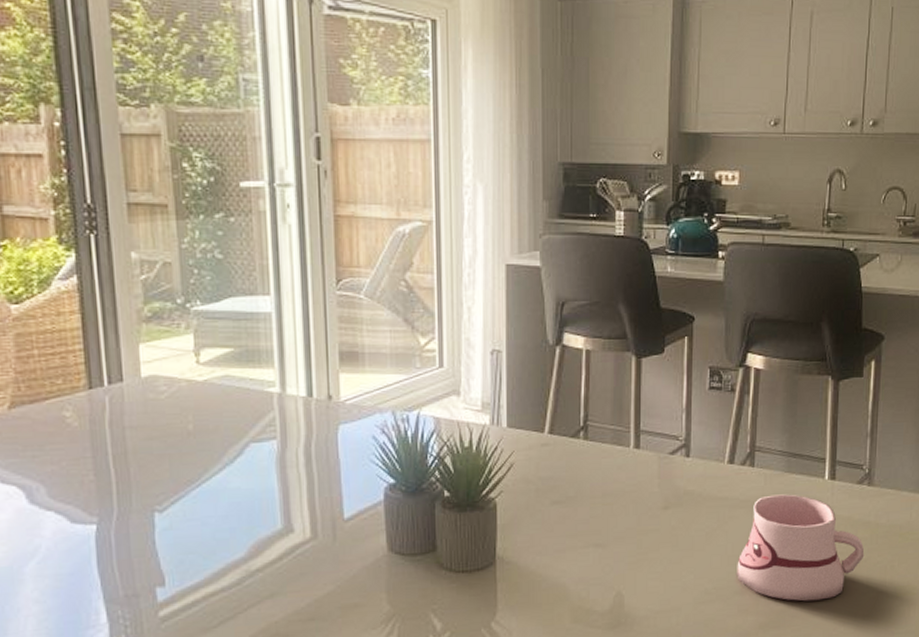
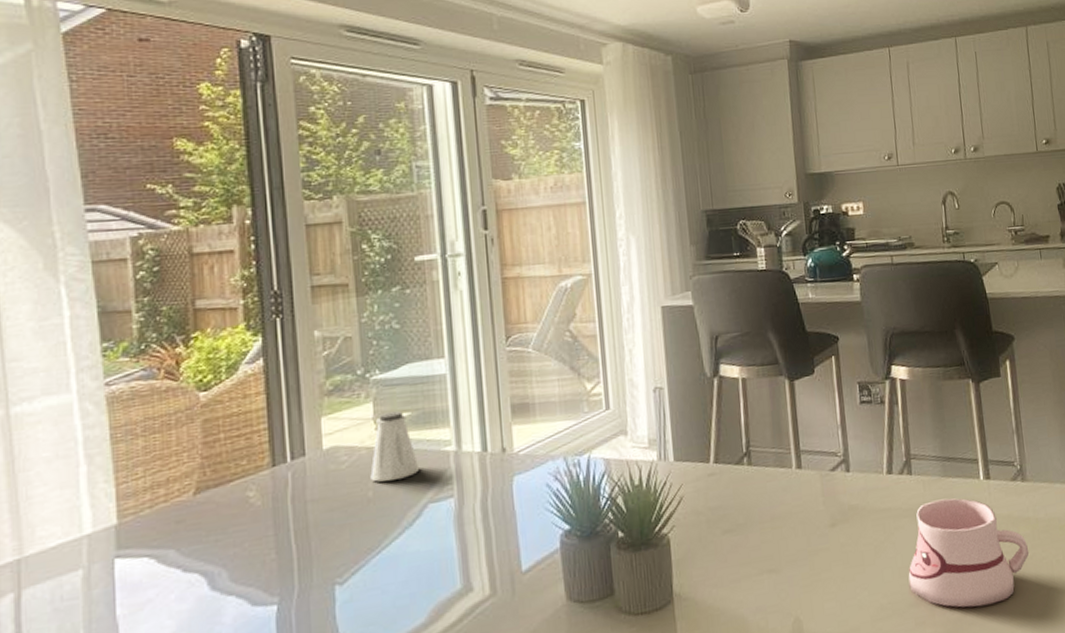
saltshaker: none [190,346,242,416] -> present [370,410,420,482]

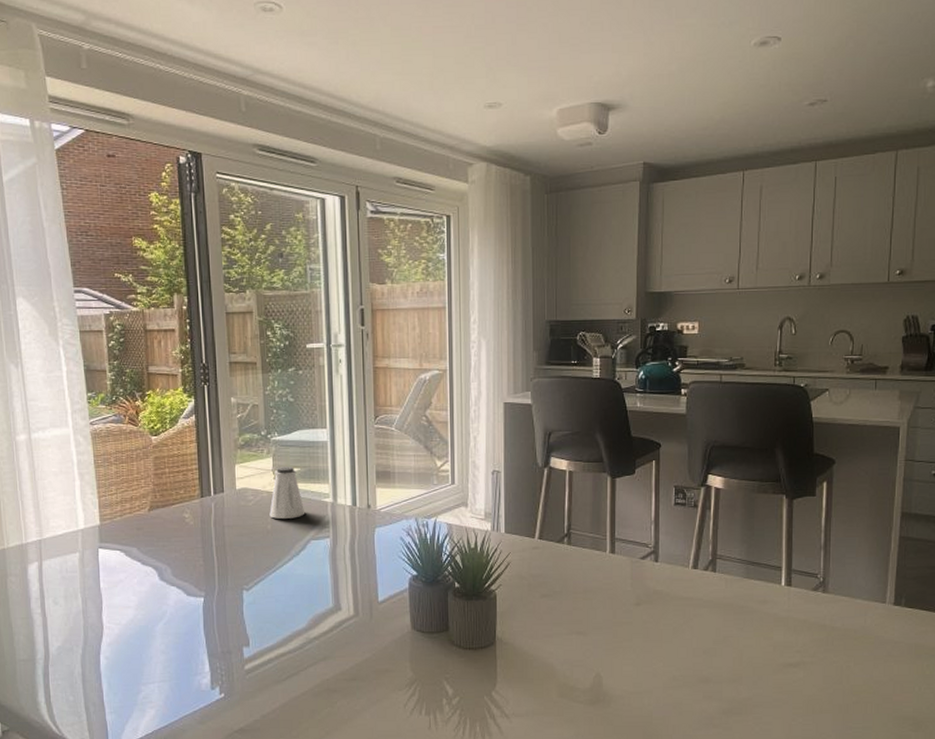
mug: present [908,498,1030,608] -> none [701,597,821,693]

